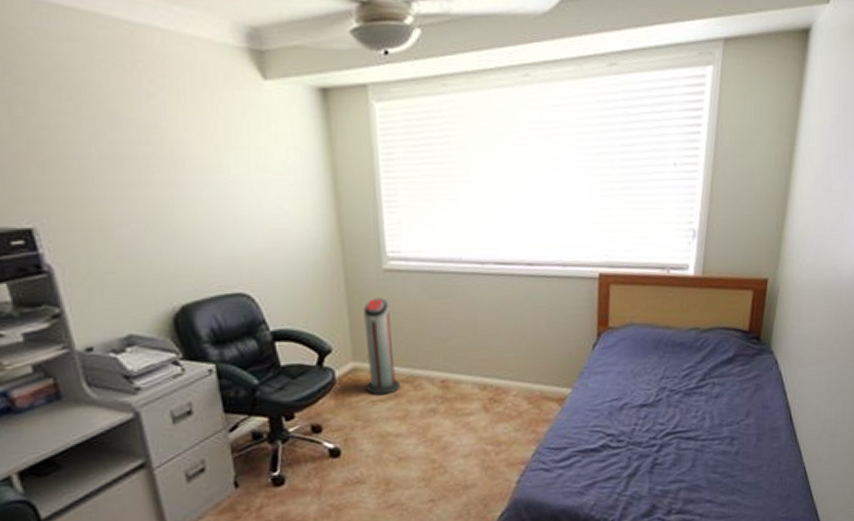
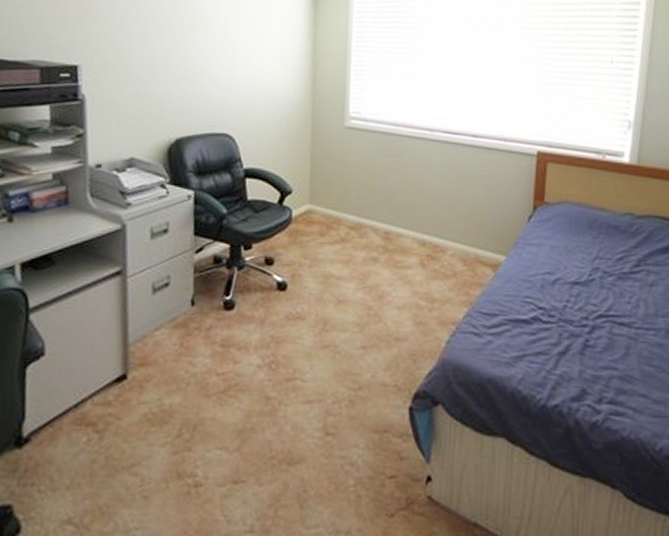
air purifier: present [363,298,401,396] -> none [318,150,348,239]

